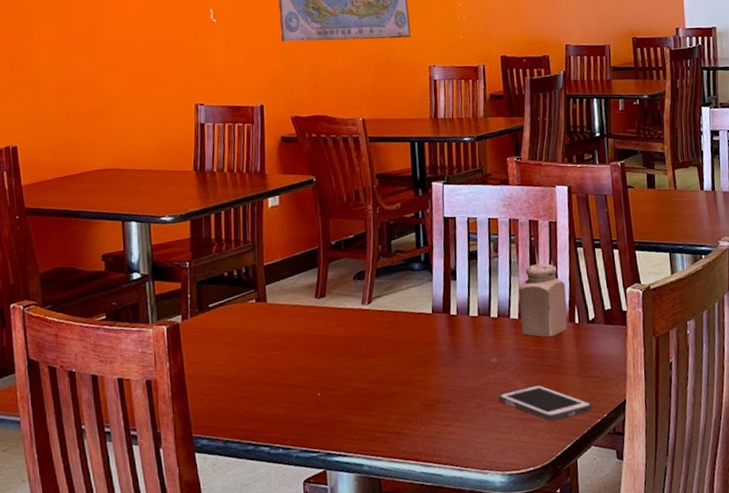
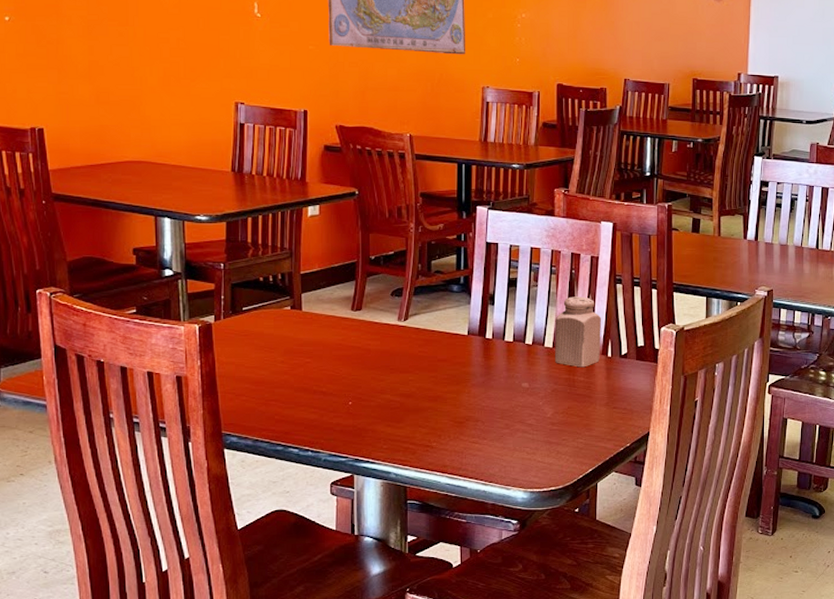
cell phone: present [498,384,593,421] -> none [526,411,617,446]

